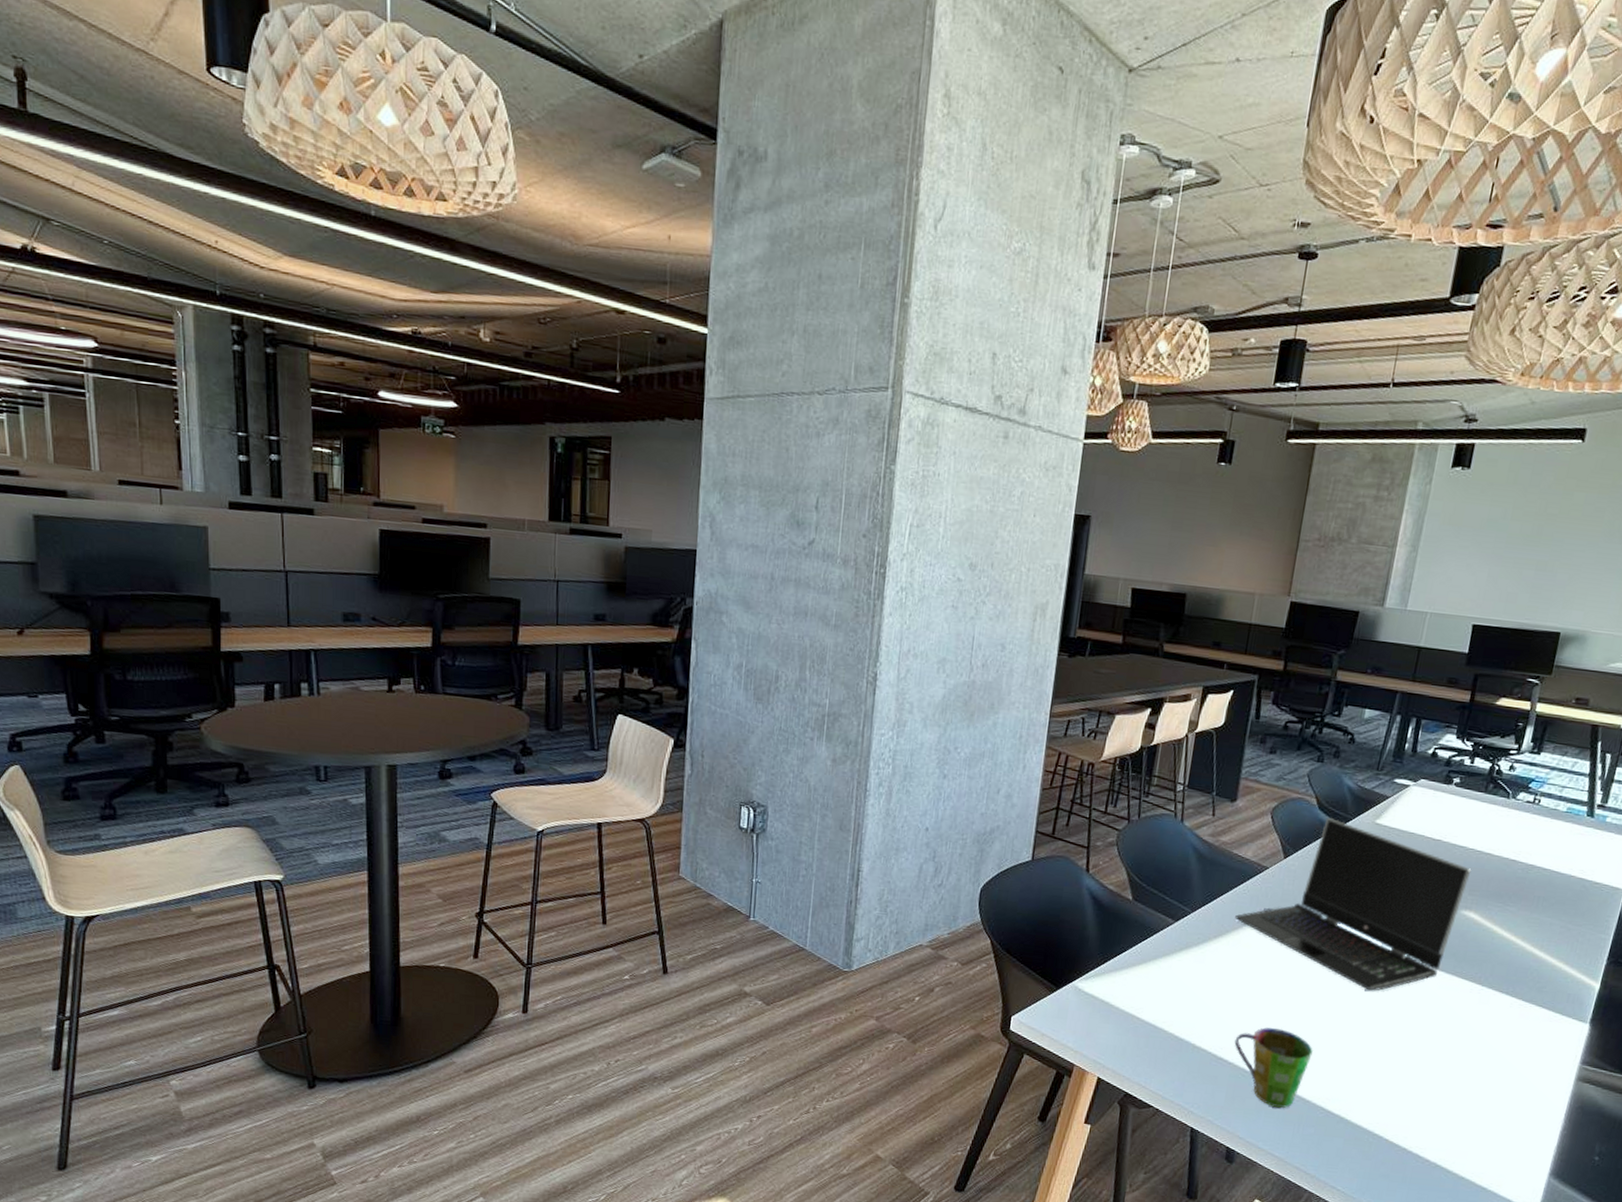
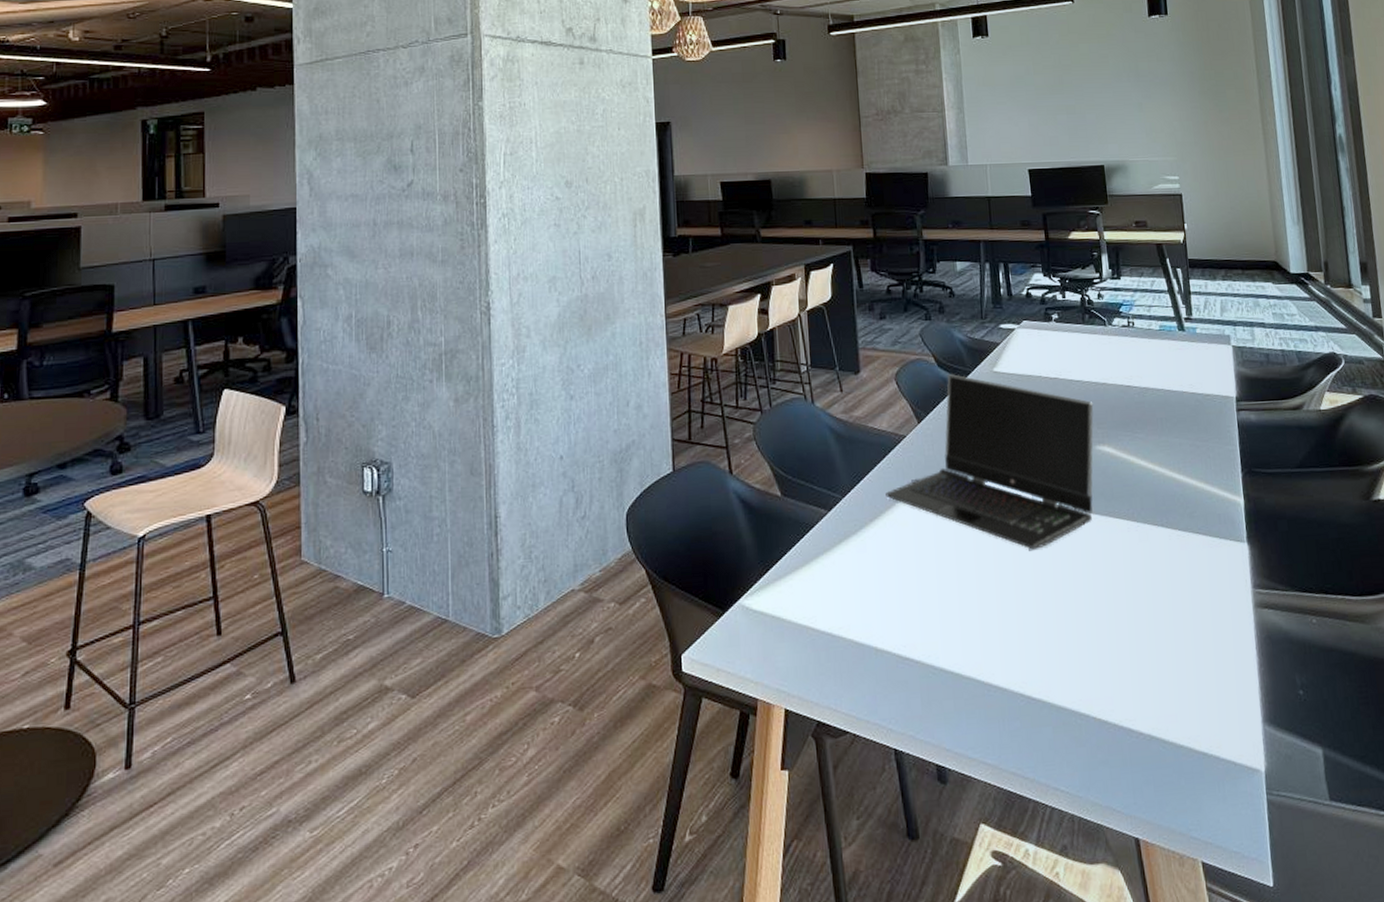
cup: present [1234,1027,1313,1109] -> none [916,611,997,705]

